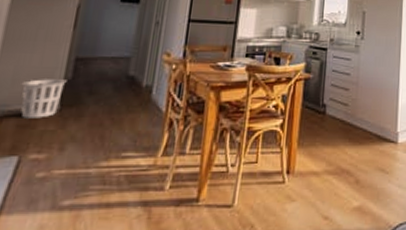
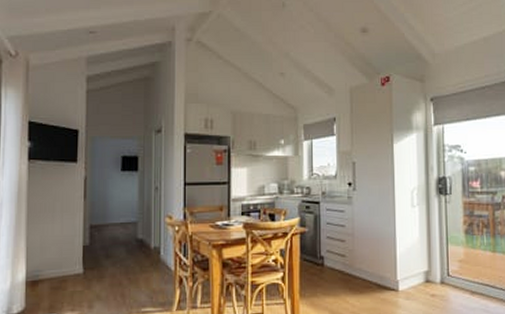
waste basket: present [21,79,67,118] -> none [48,246,86,281]

